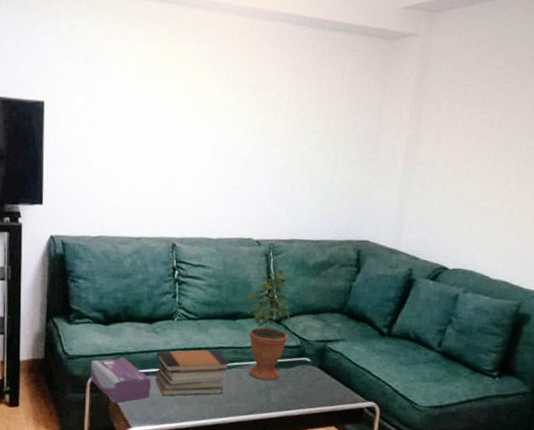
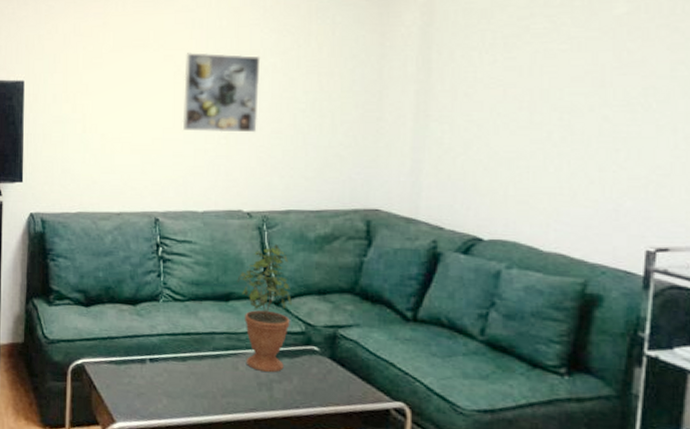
tissue box: present [90,357,151,403] -> none [71,343,136,394]
book stack: present [156,349,231,396] -> none [141,335,225,388]
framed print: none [201,85,276,167] -> present [182,52,260,133]

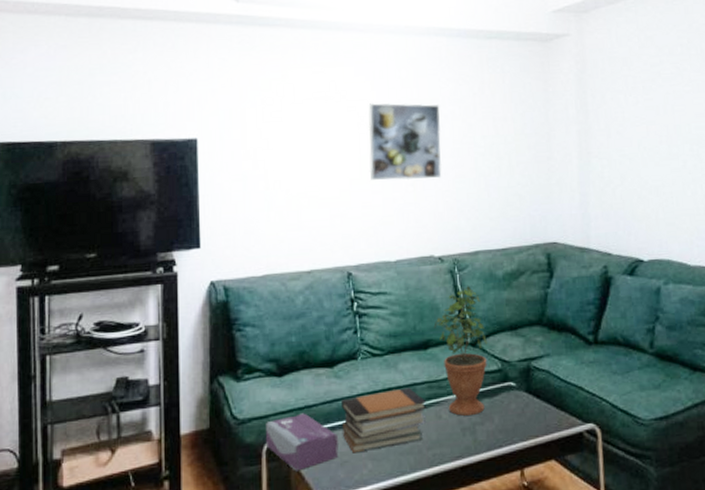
tissue box: none [71,343,136,394] -> present [265,413,339,471]
book stack: none [141,335,225,388] -> present [340,387,427,454]

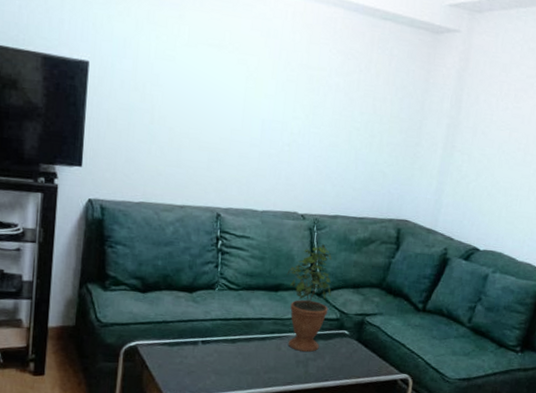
tissue box: present [265,413,339,471] -> none [123,326,189,373]
book stack: present [340,387,427,454] -> none [193,320,271,366]
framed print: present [368,102,442,181] -> none [250,60,327,144]

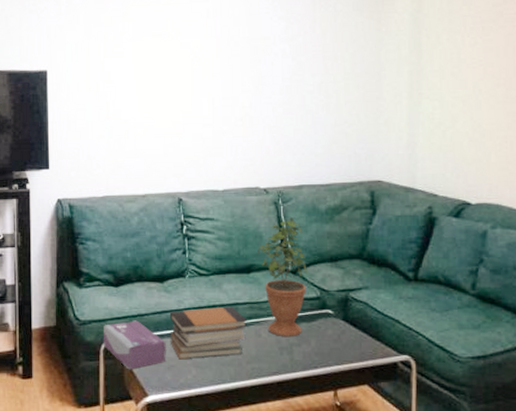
tissue box: none [123,326,189,373] -> present [103,320,166,370]
book stack: none [193,320,271,366] -> present [169,306,248,360]

